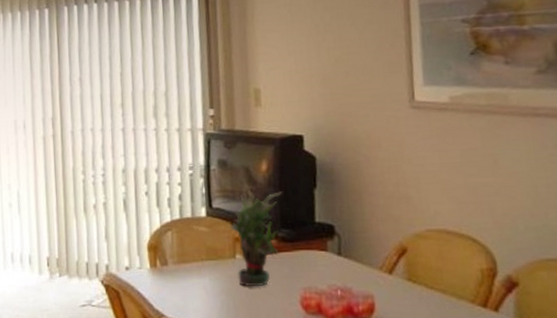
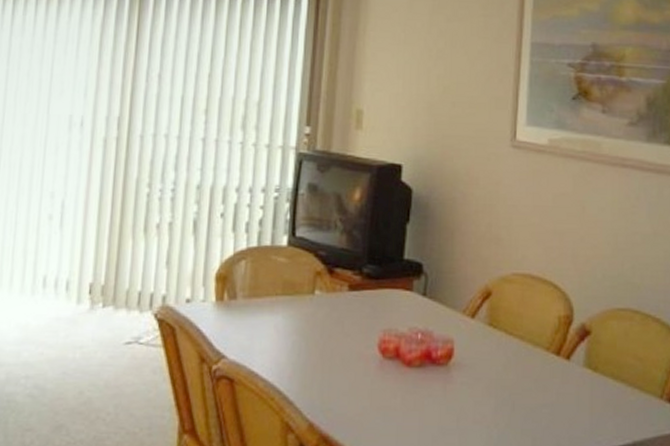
potted plant: present [231,191,283,287] -> none [313,223,374,327]

